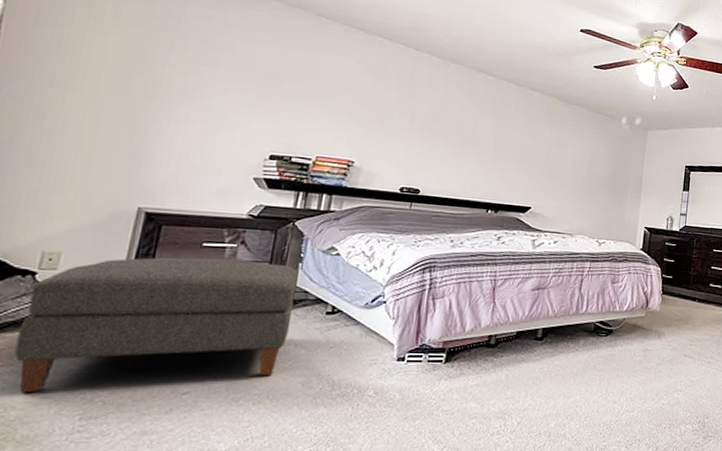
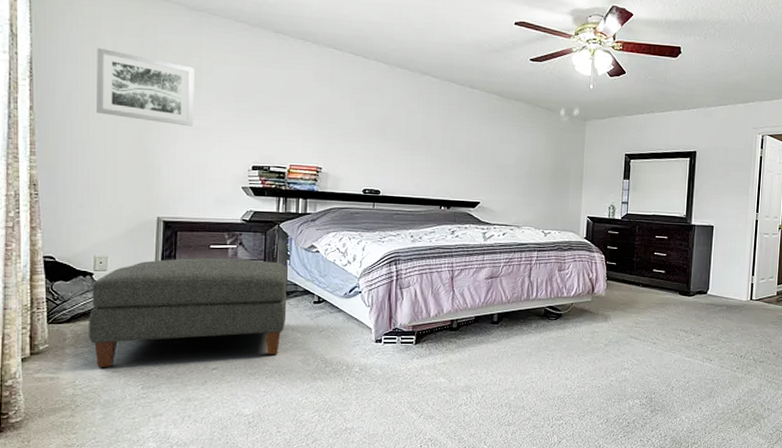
wall art: none [78,12,214,107] -> present [97,48,194,127]

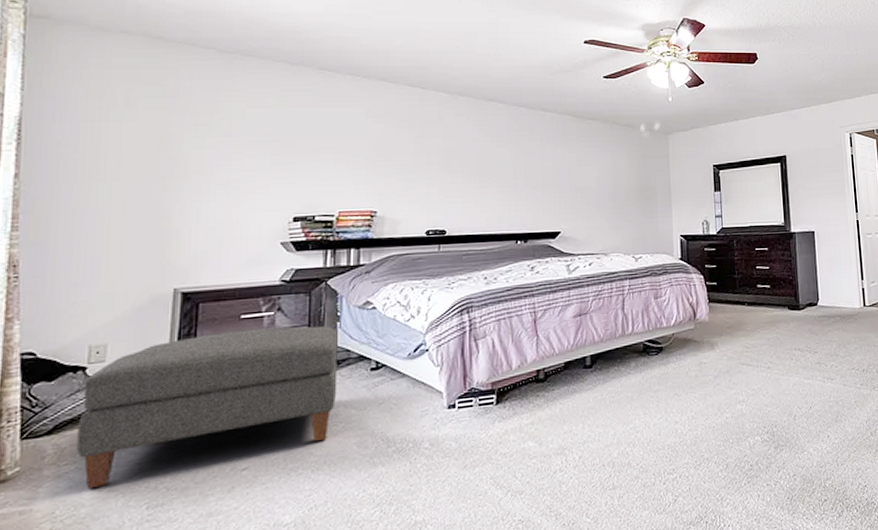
wall art: present [97,48,194,127] -> none [101,101,224,180]

